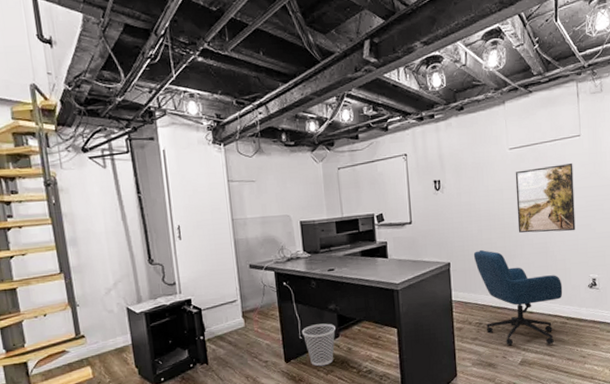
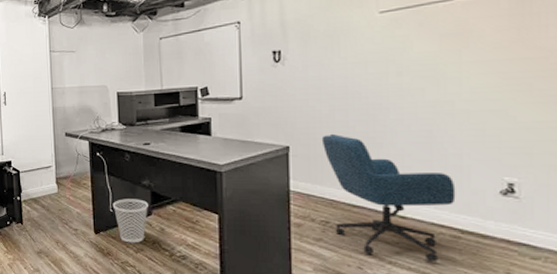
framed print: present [515,162,576,233] -> none [387,27,482,118]

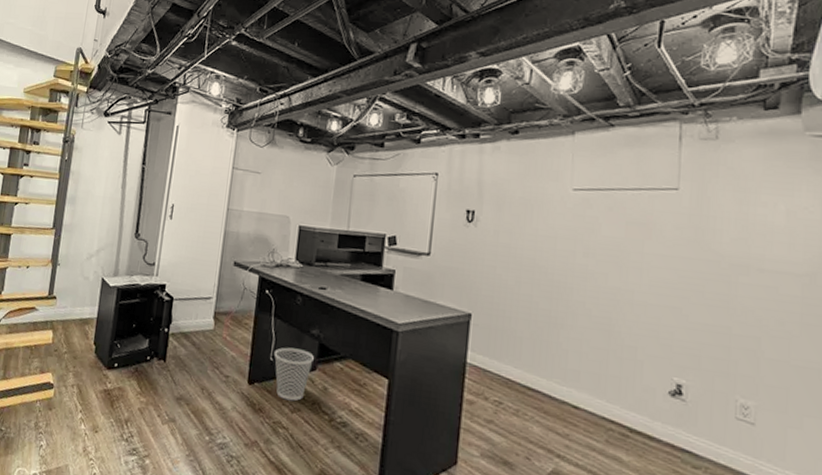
office chair: present [321,133,456,263] -> none [504,306,628,462]

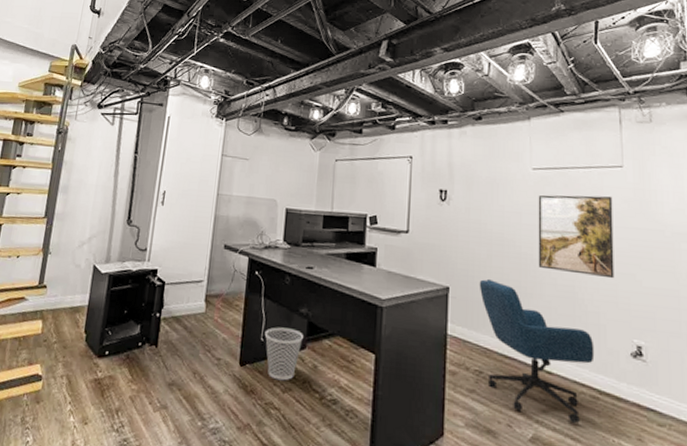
office chair: none [504,306,628,462] -> present [479,278,595,425]
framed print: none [571,218,663,312] -> present [538,194,615,279]

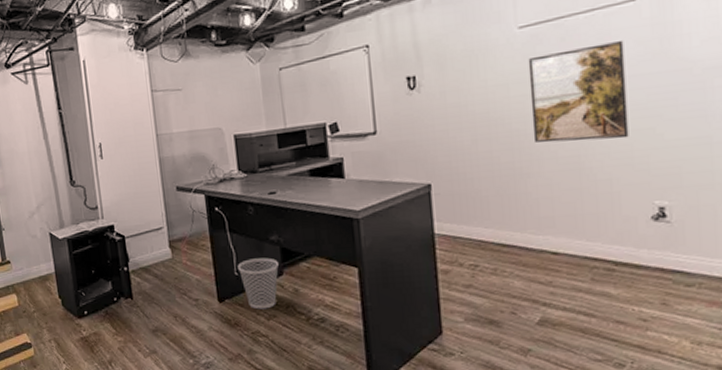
office chair: present [479,278,595,425] -> none [465,166,608,300]

